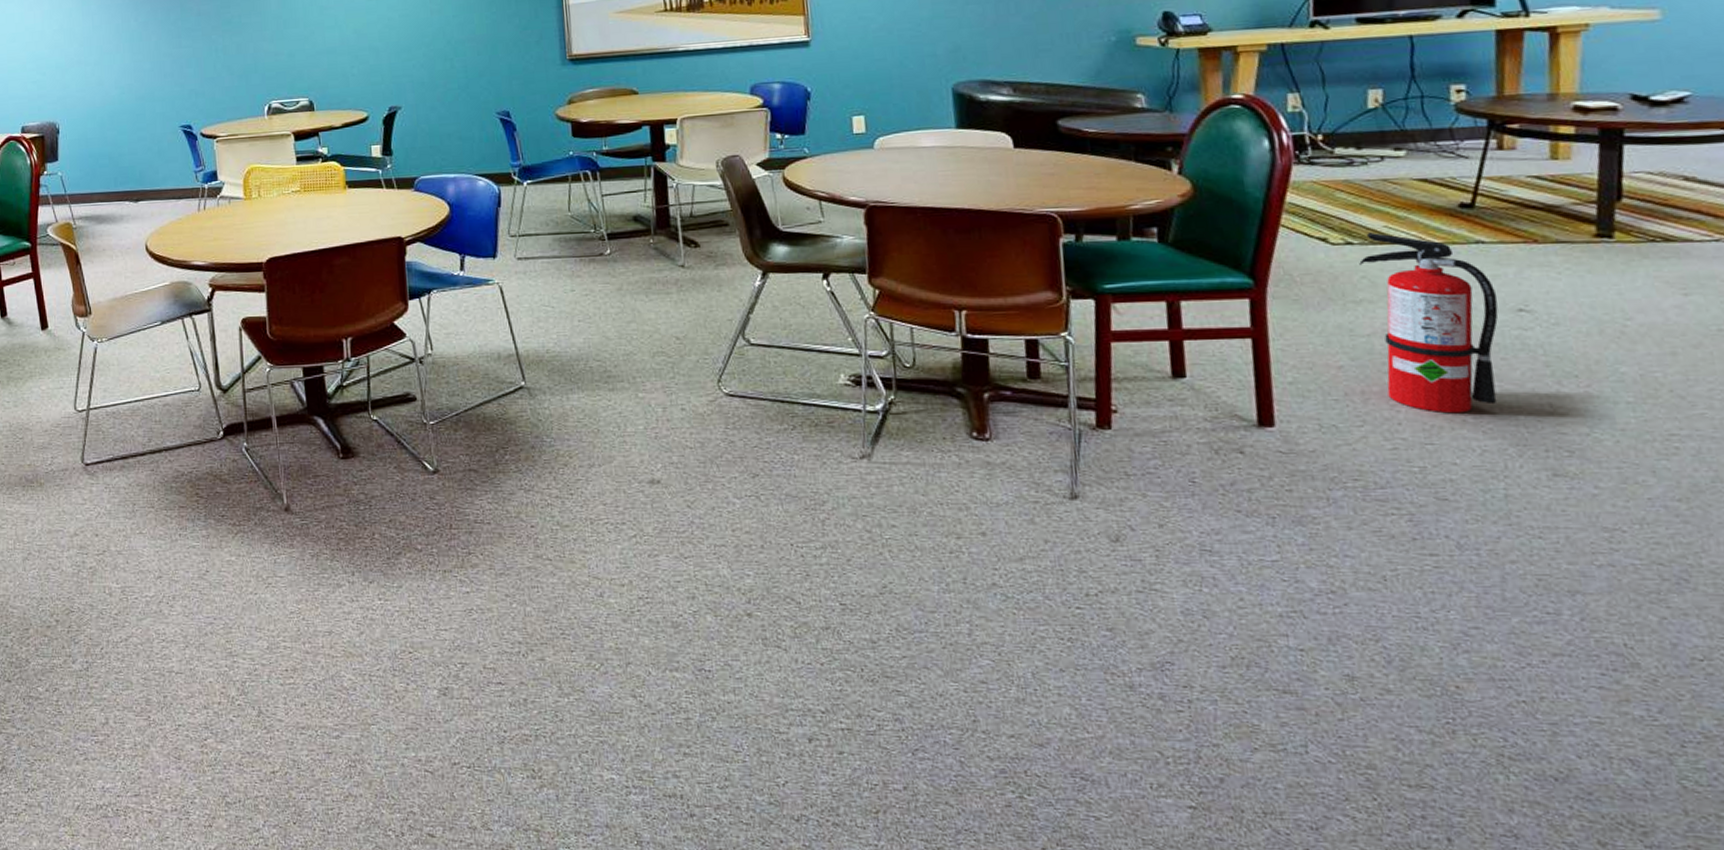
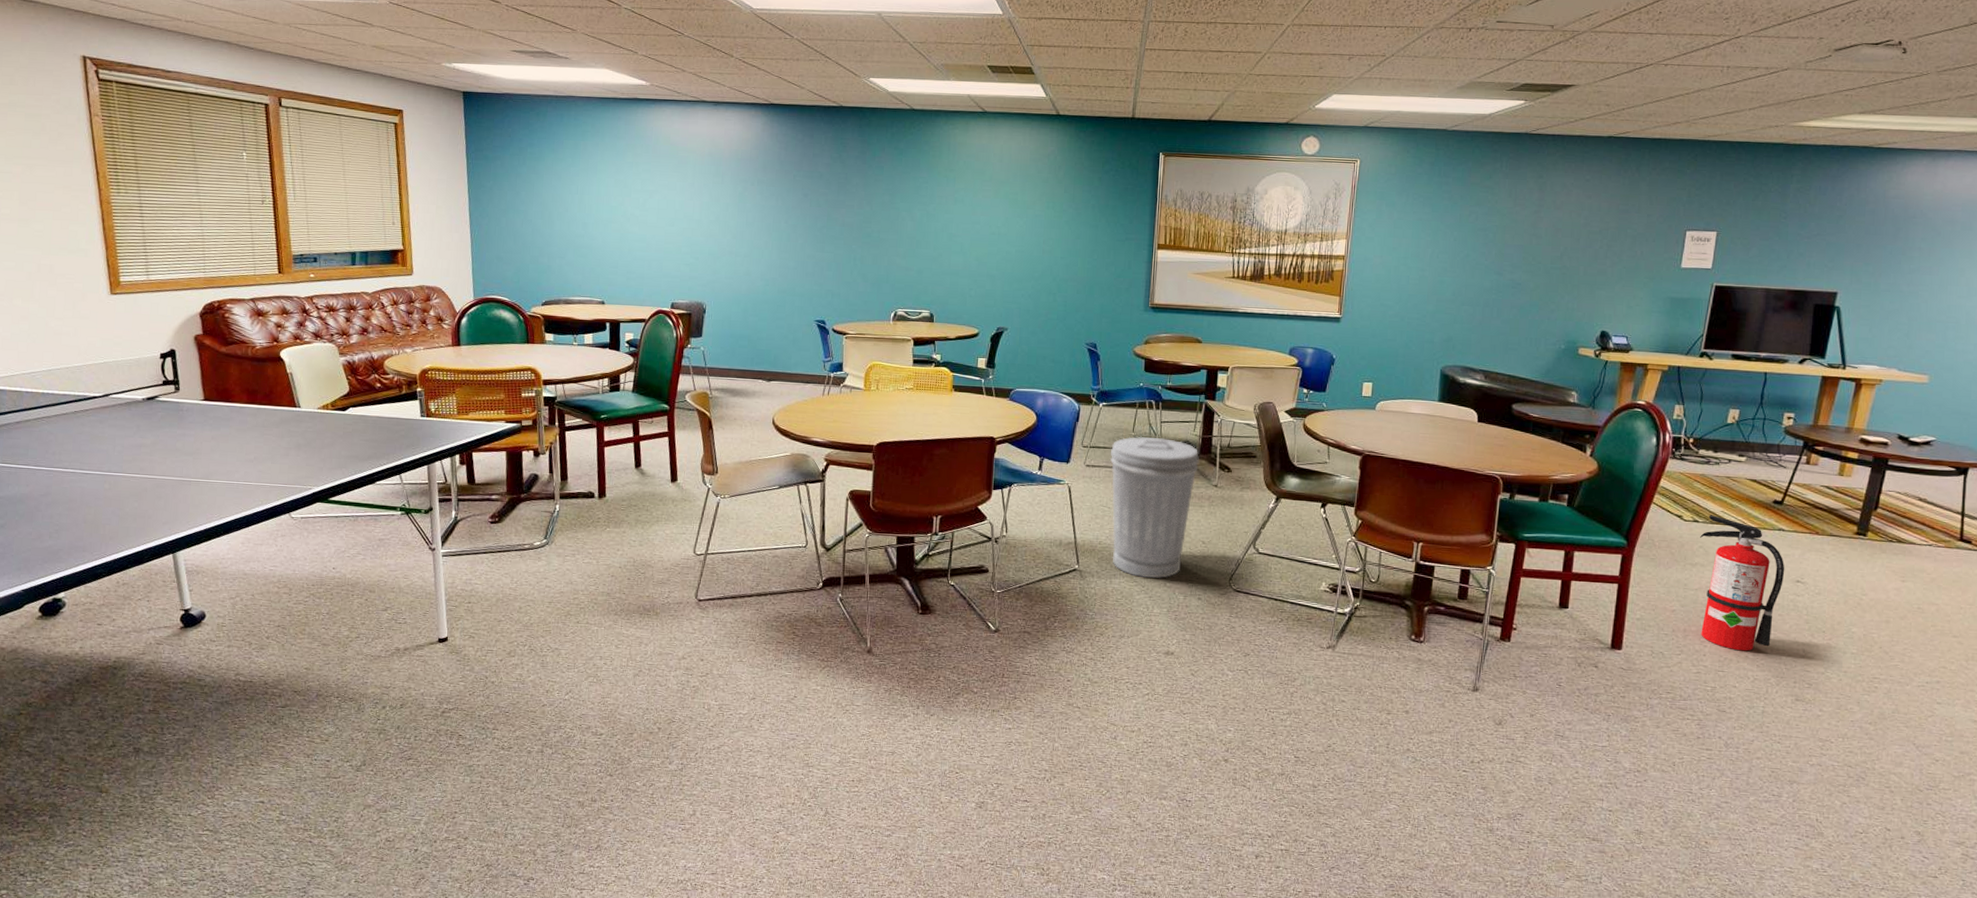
trash can: none [545,215,657,390] -> present [1110,436,1199,578]

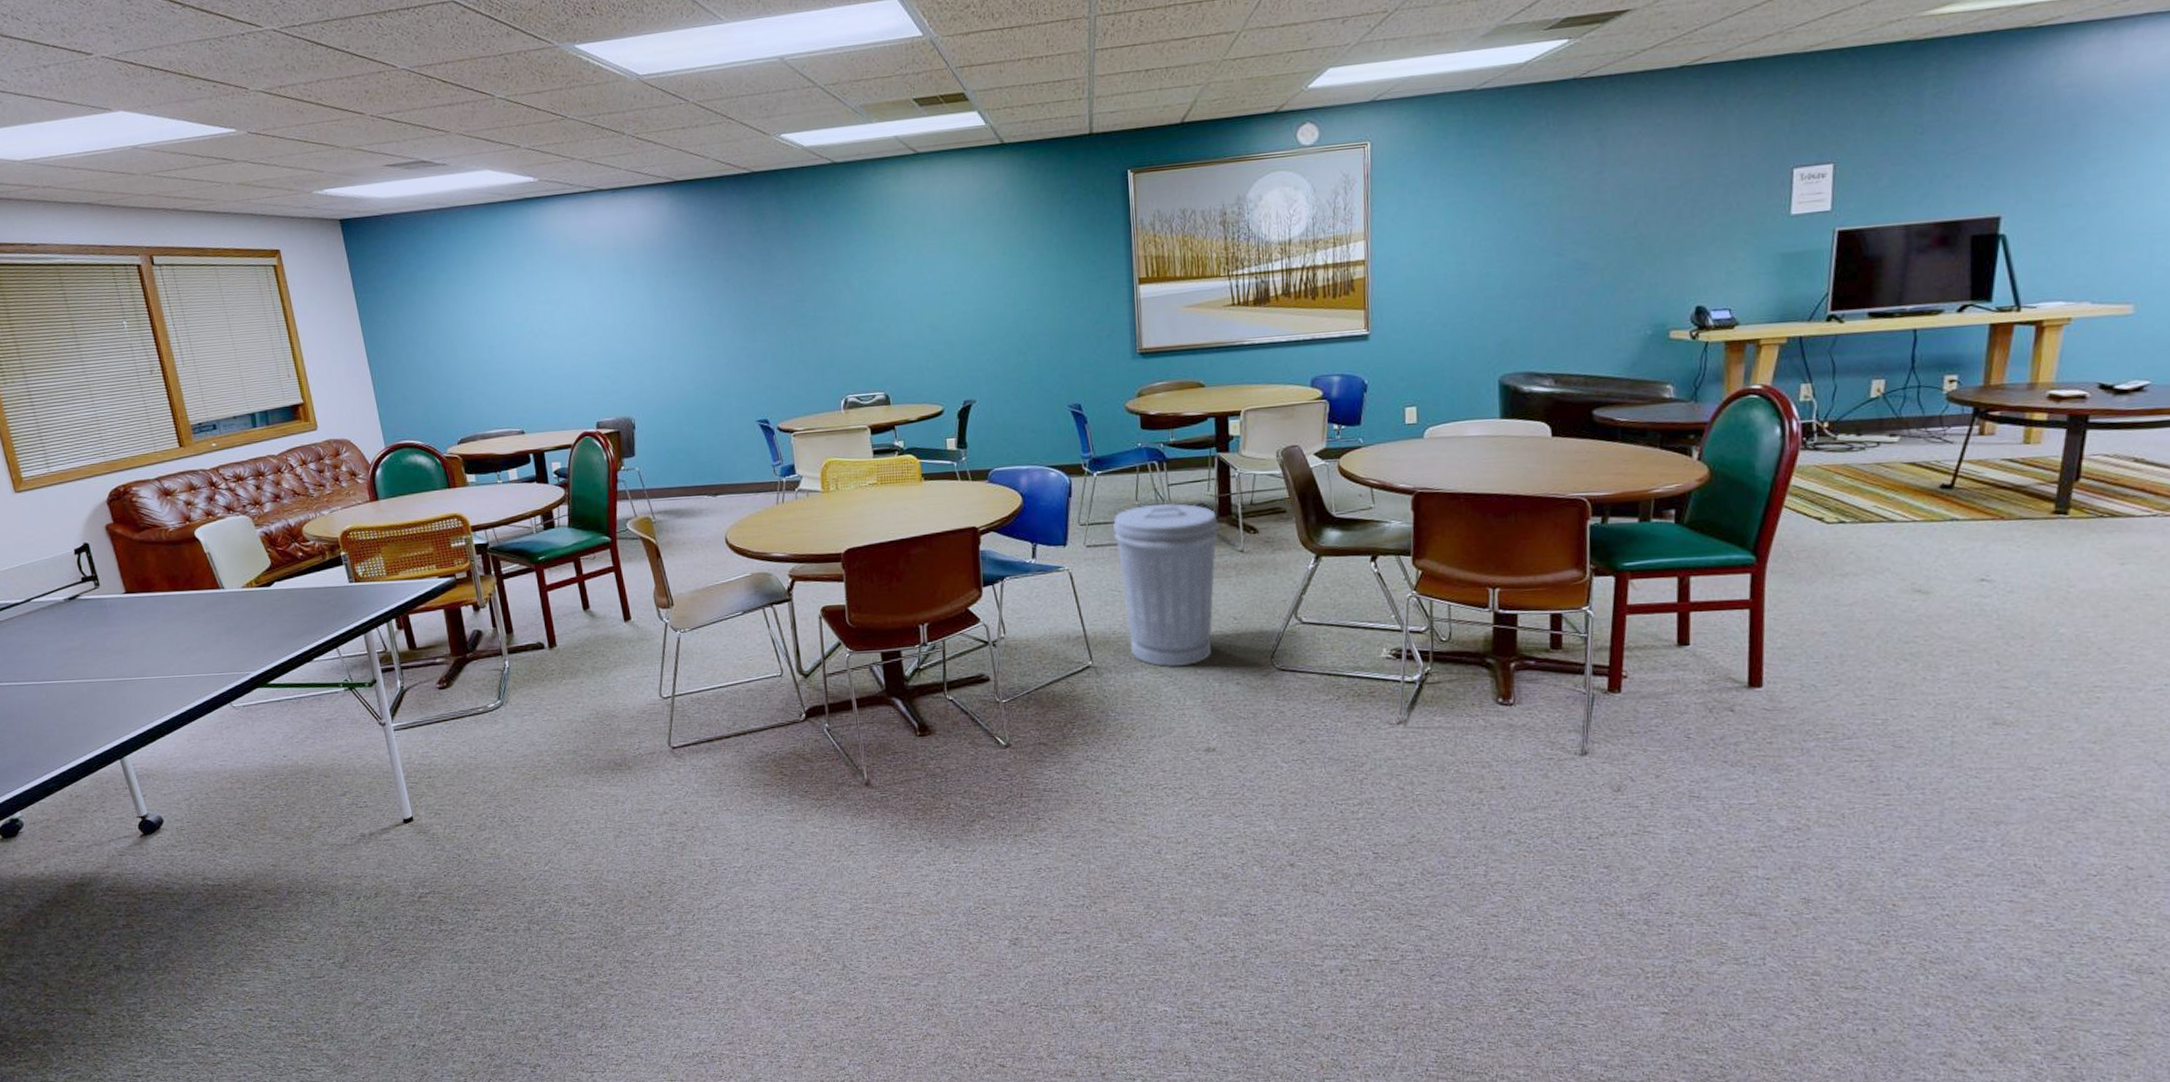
fire extinguisher: present [1700,515,1785,651] -> none [1849,512,1964,673]

